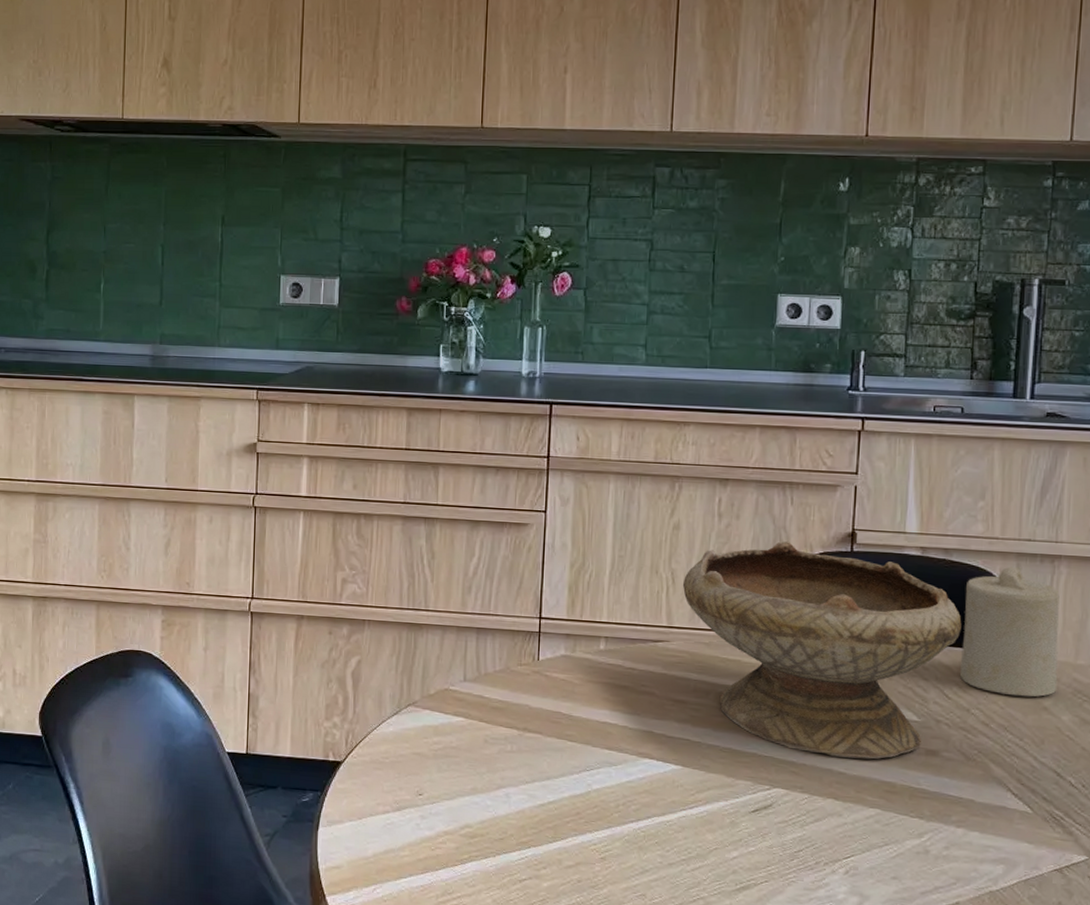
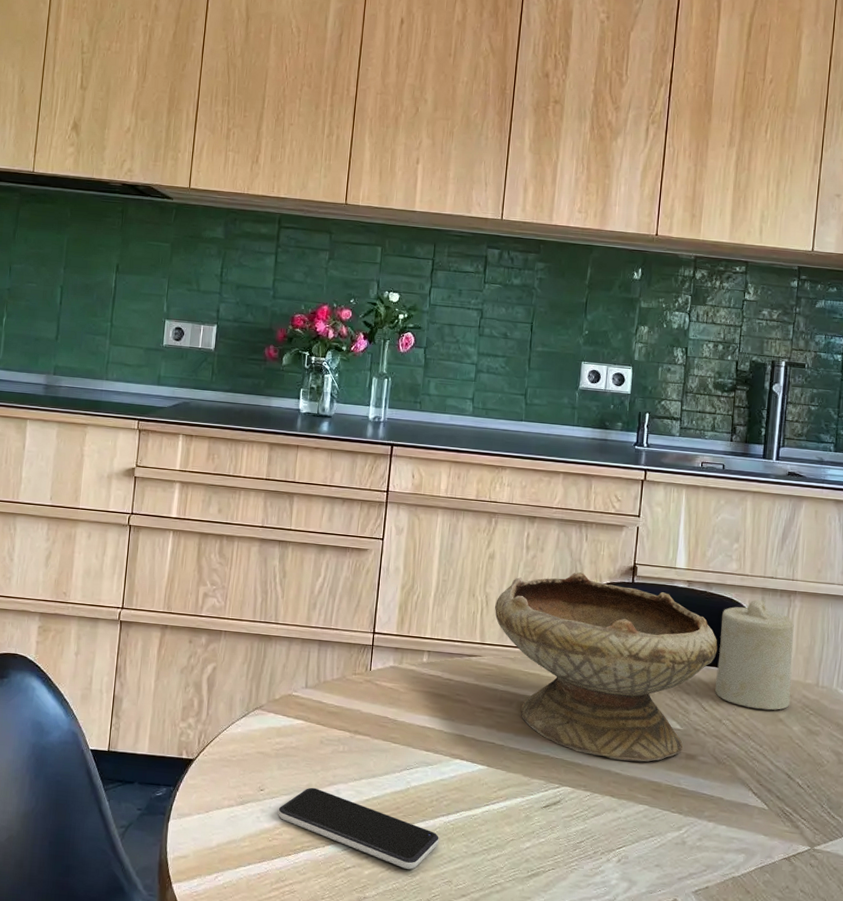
smartphone: none [440,791,628,882] -> present [278,787,439,870]

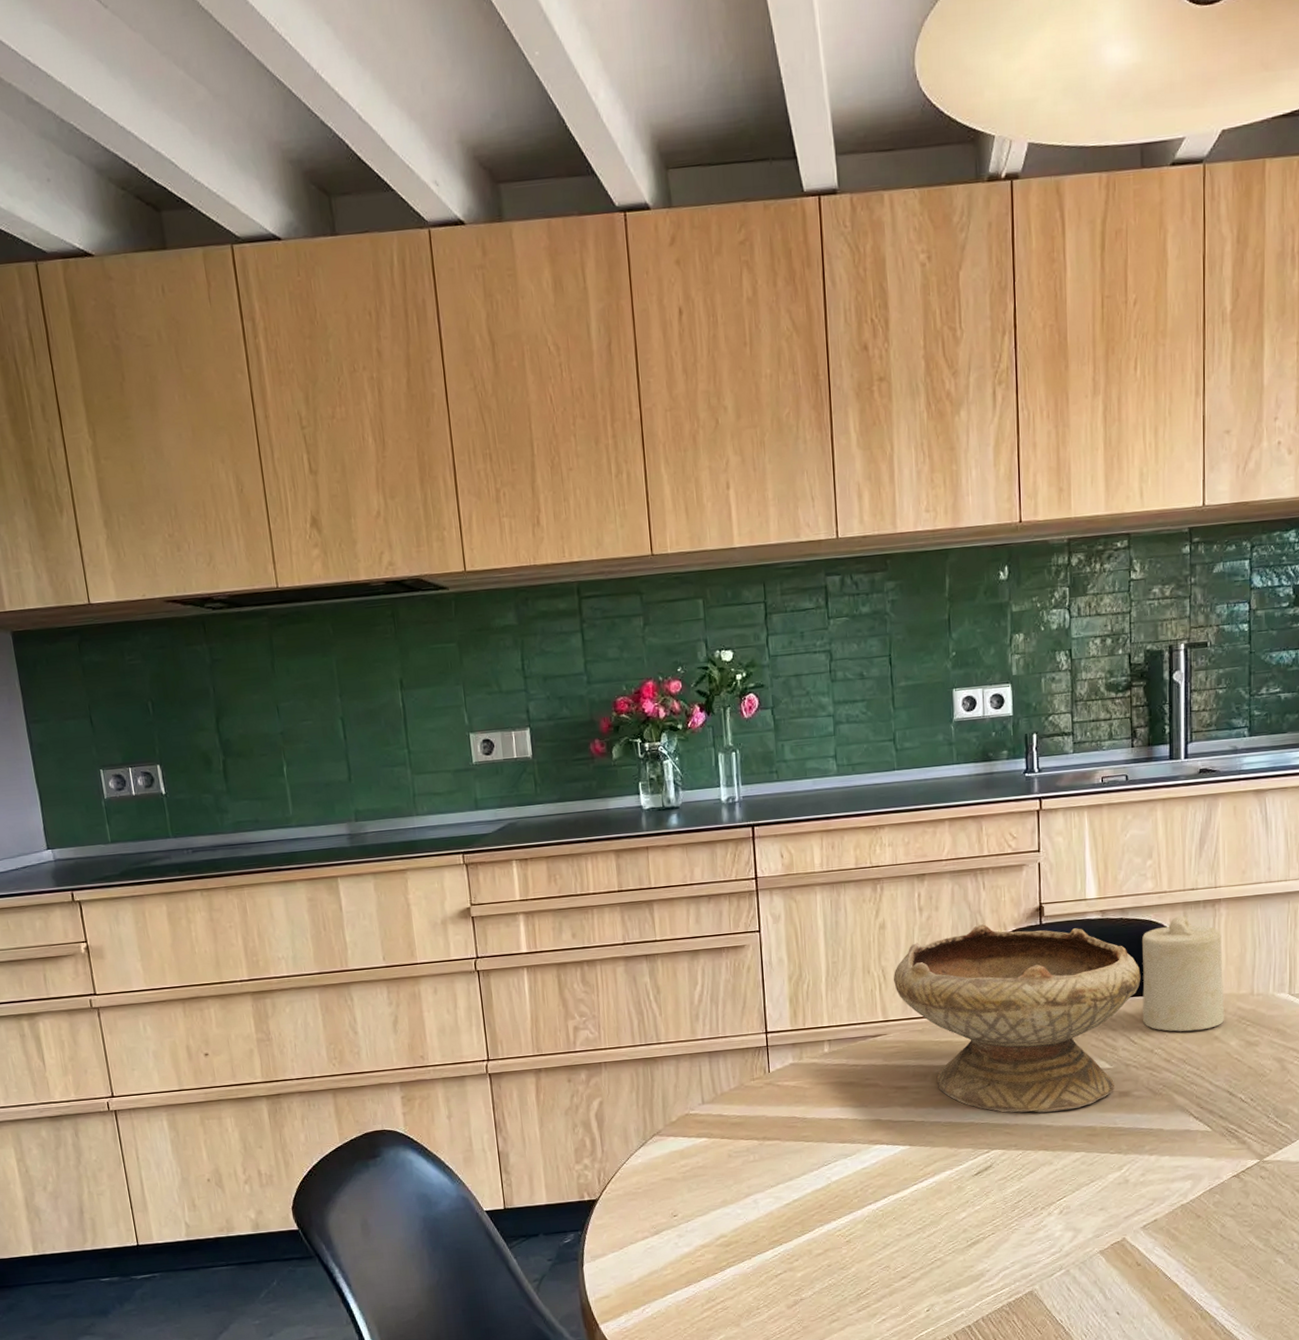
smartphone: present [278,787,439,870] -> none [696,1202,870,1264]

